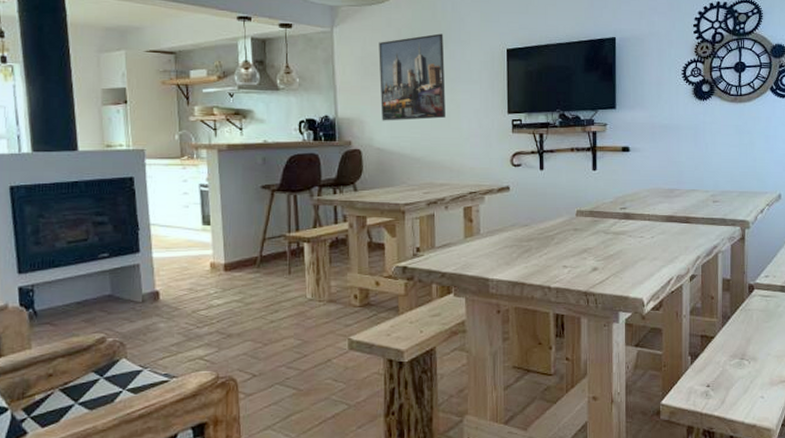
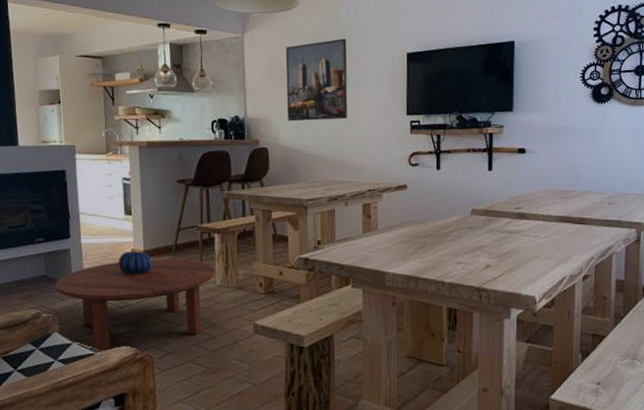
coffee table: none [122,272,305,378] -> present [55,259,215,352]
decorative bowl: none [195,264,235,291] -> present [118,251,153,275]

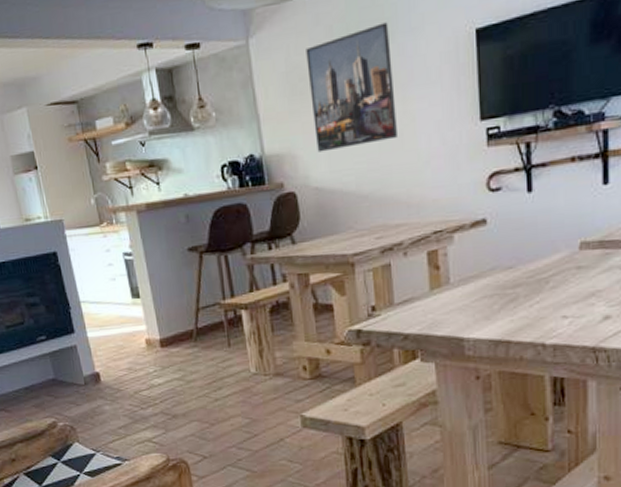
coffee table: present [55,259,215,352] -> none [66,345,248,461]
decorative bowl: present [118,251,153,275] -> none [132,340,173,370]

